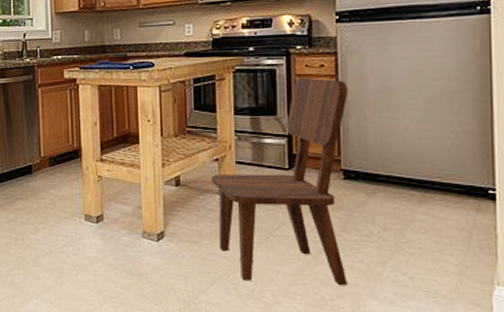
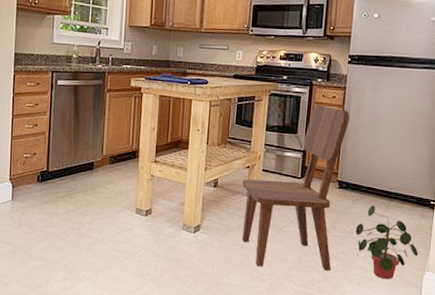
potted plant: none [377,199,479,297] -> present [355,205,418,280]

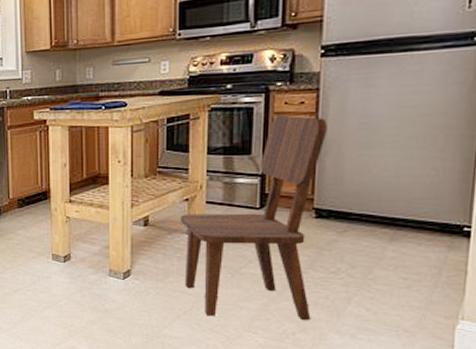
potted plant: present [355,205,418,280] -> none [344,237,446,331]

